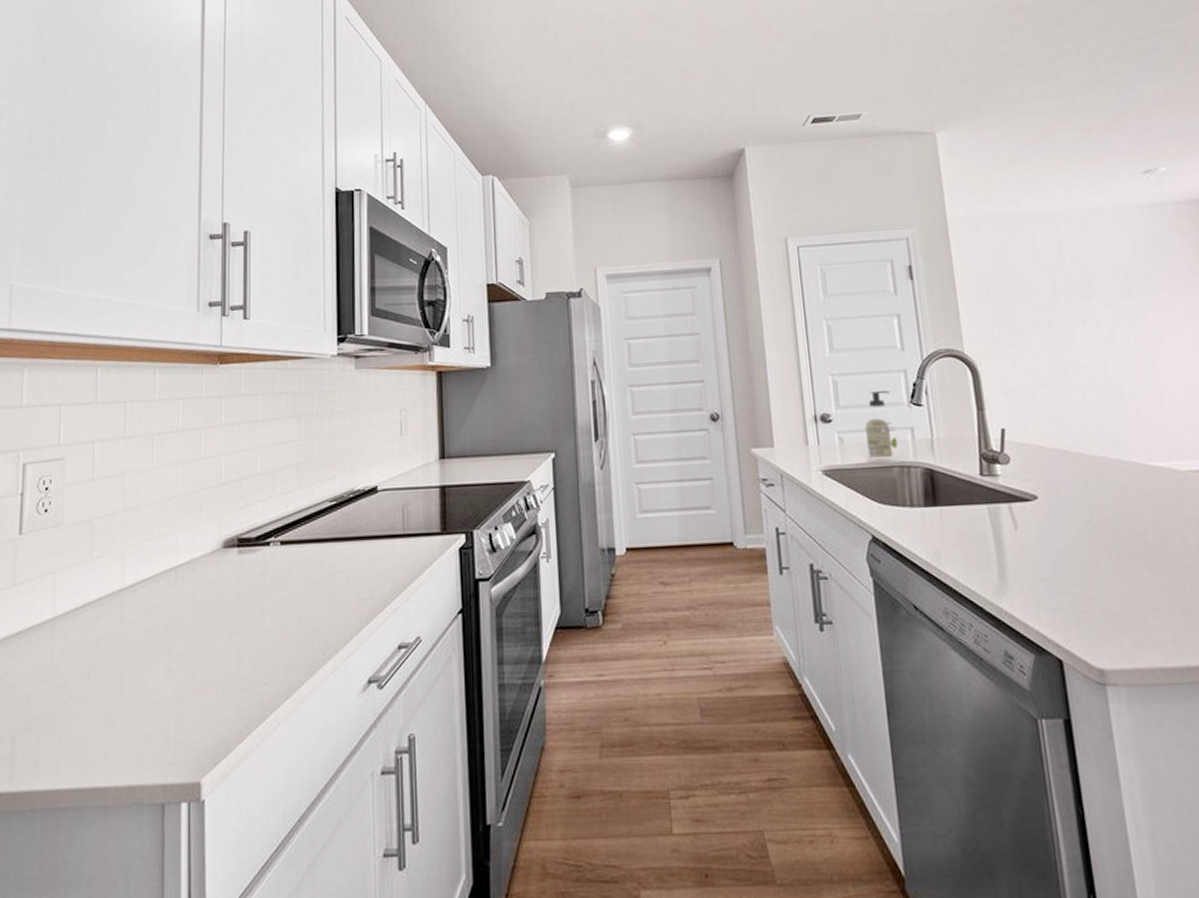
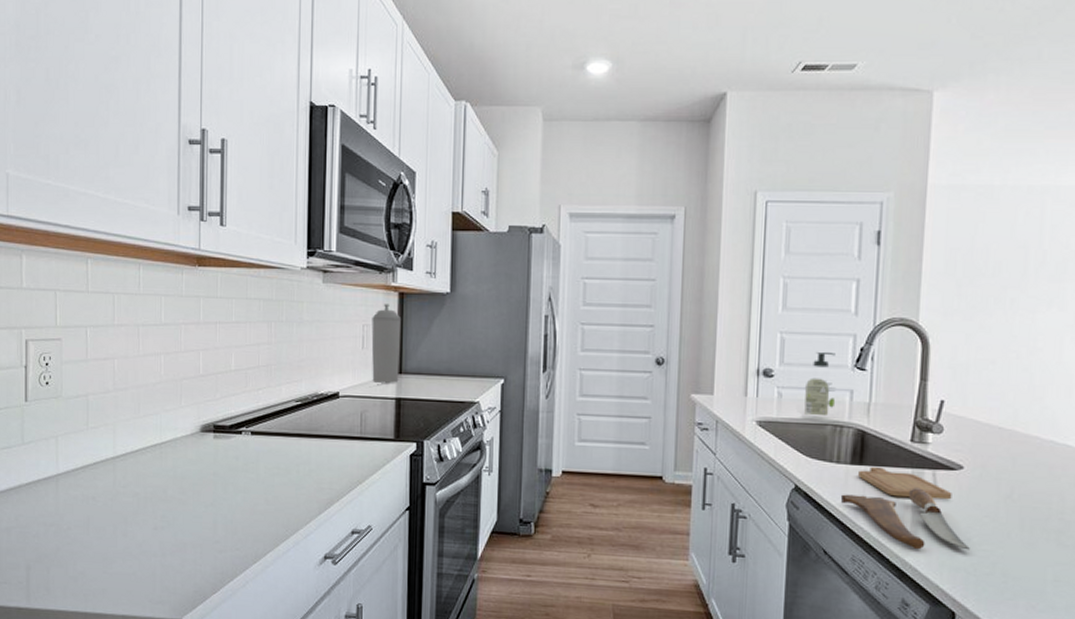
canister: none [409,384,442,471] -> present [371,304,402,383]
knife: none [920,524,1062,594] -> present [840,488,970,550]
chopping board: none [934,506,1033,537] -> present [858,466,952,500]

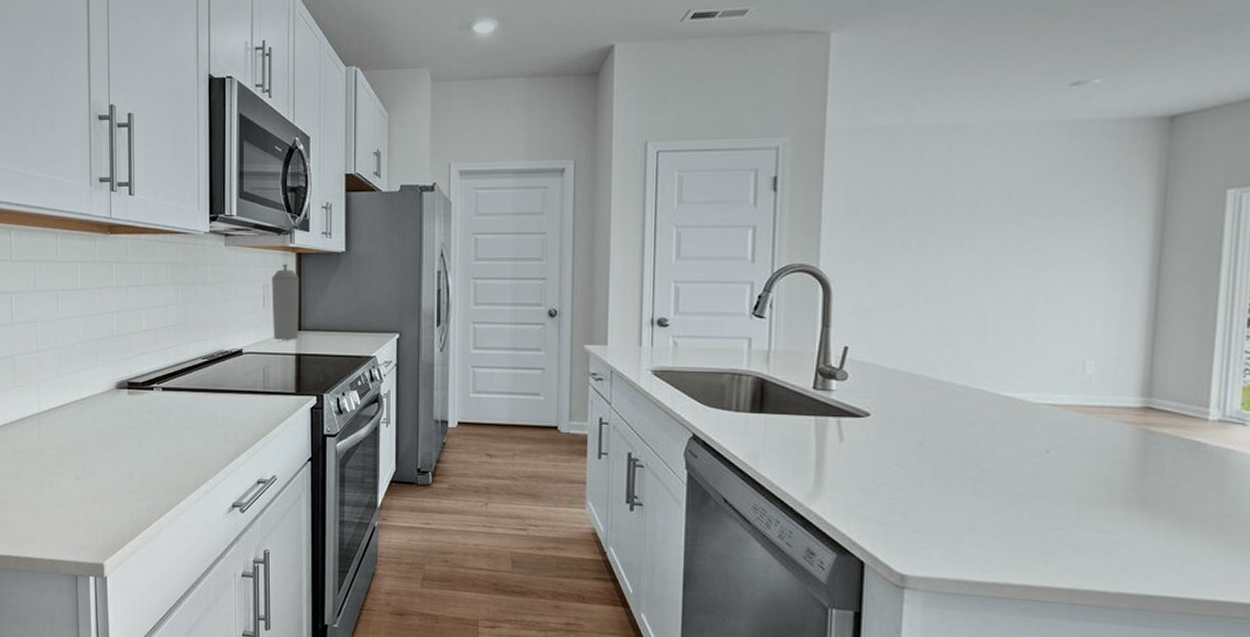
soap dispenser: present [804,351,836,417] -> none [700,299,734,365]
knife: present [840,488,970,550] -> none [740,435,879,499]
chopping board: present [858,466,952,500] -> none [759,414,859,448]

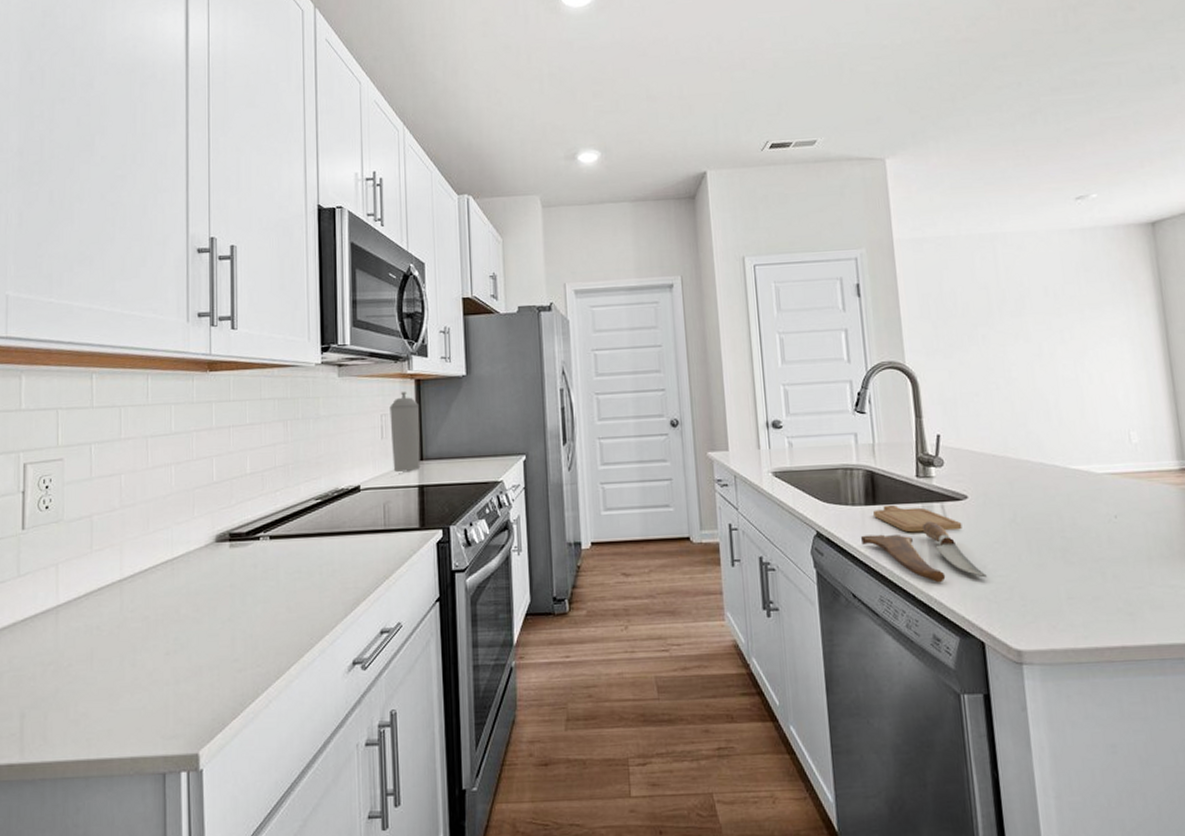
knife: none [740,435,879,499] -> present [860,521,987,583]
chopping board: none [759,414,859,448] -> present [873,504,962,533]

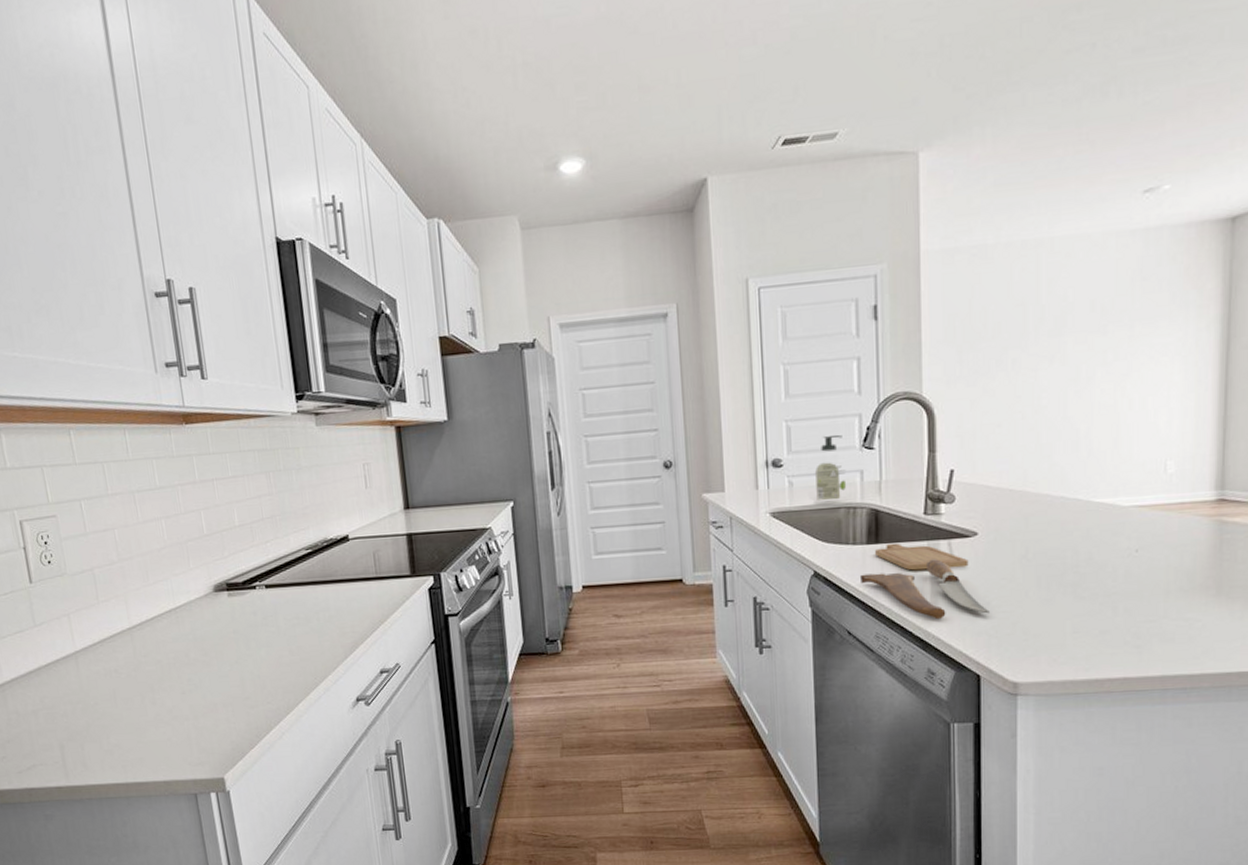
canister: present [389,391,421,472] -> none [371,439,407,521]
soap dispenser: none [812,398,843,462] -> present [814,434,847,501]

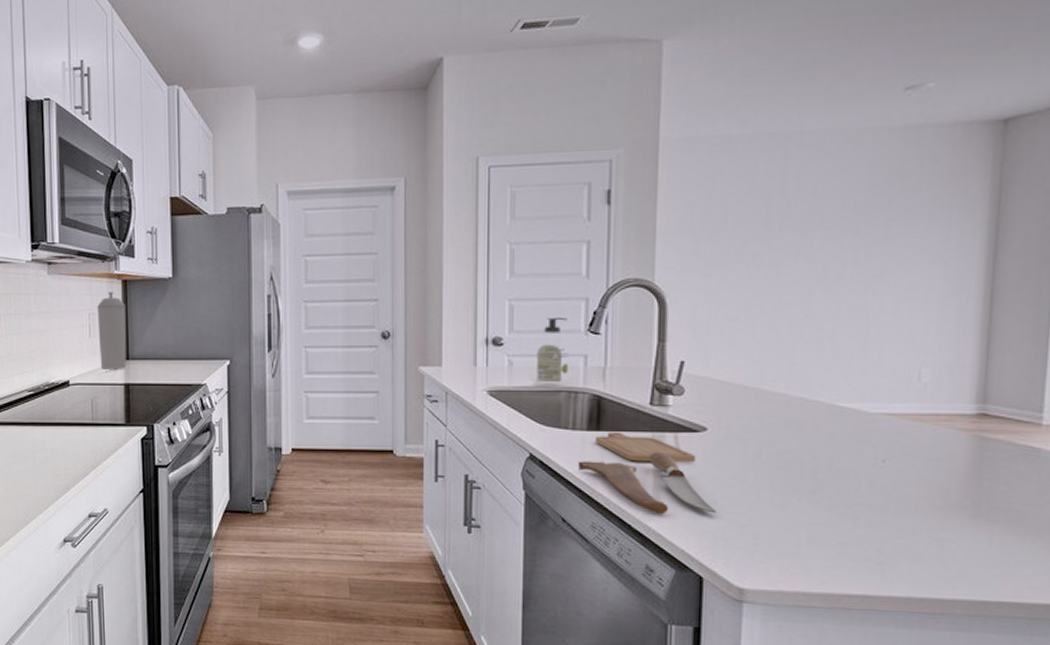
canister: none [371,439,407,521] -> present [97,292,127,369]

